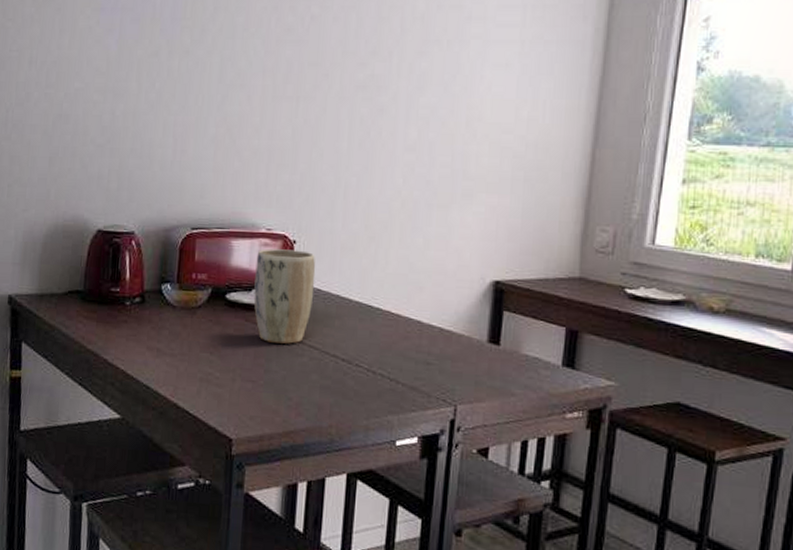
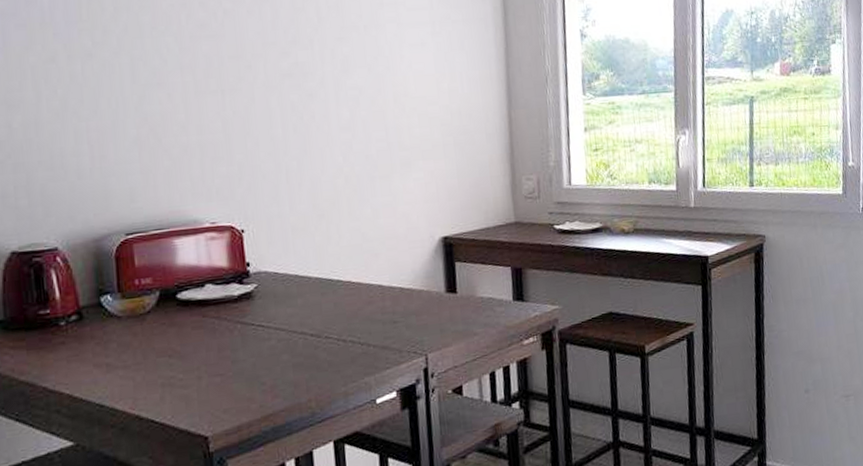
plant pot: present [253,248,316,344] -> none [204,238,272,334]

